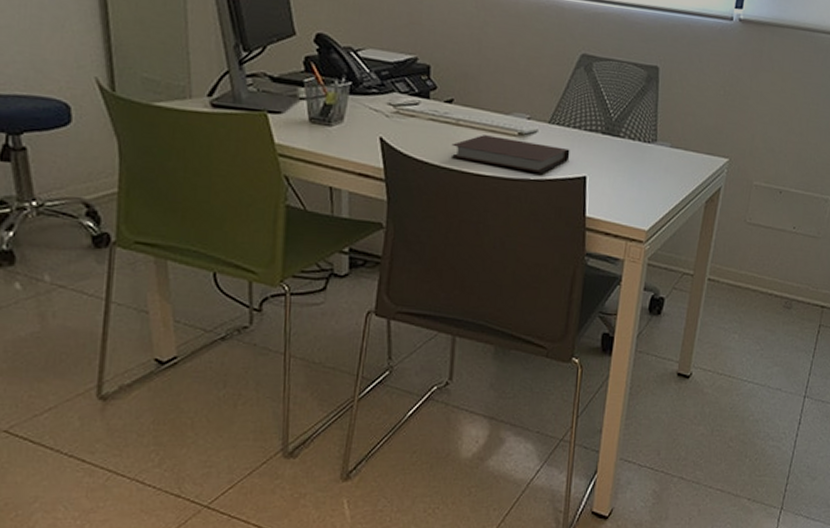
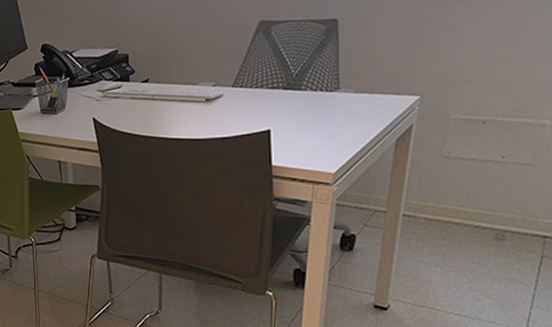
notebook: present [450,135,570,173] -> none [149,104,254,131]

